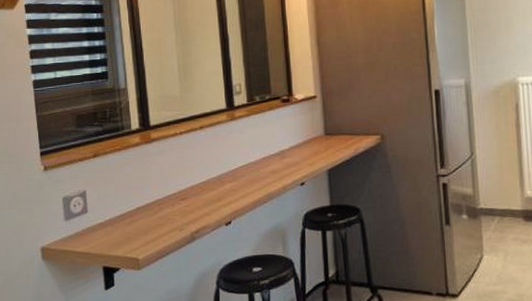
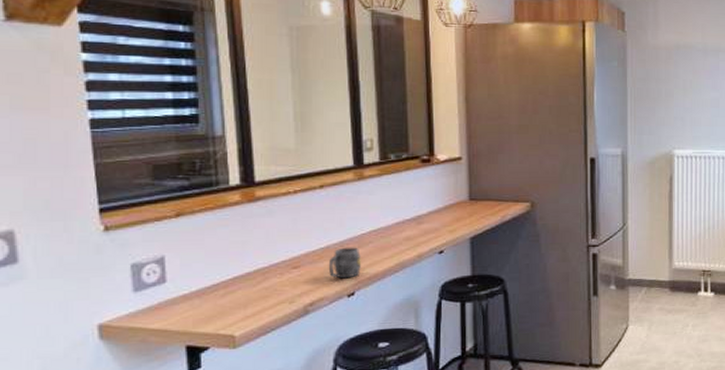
mug: none [209,180,236,209] -> present [328,247,362,279]

